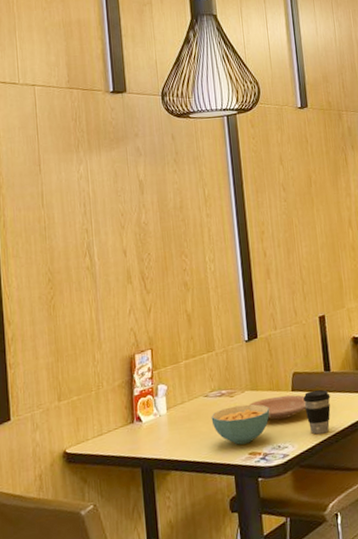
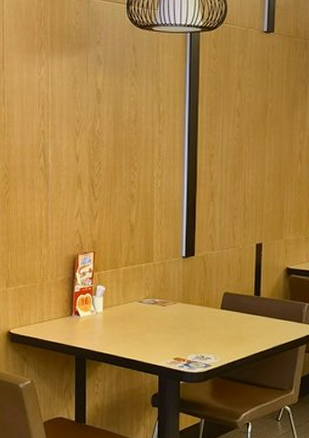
cereal bowl: present [211,404,270,445] -> none [143,315,198,350]
plate: present [249,395,306,420] -> none [179,311,232,333]
coffee cup: present [303,389,331,435] -> none [231,312,257,351]

